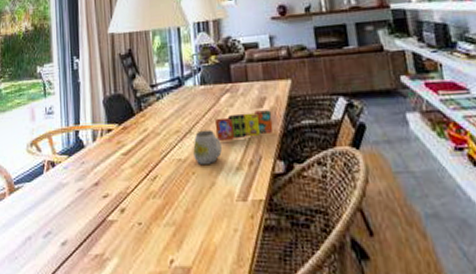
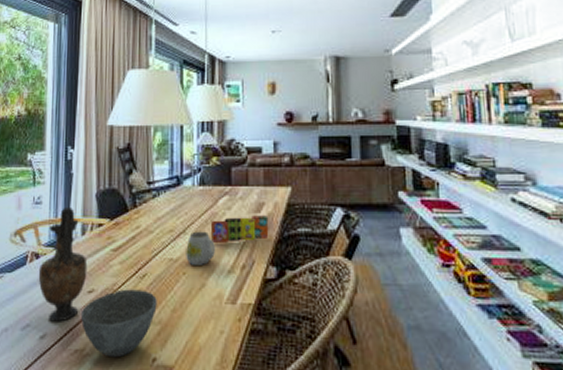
vase: none [55,114,101,228] -> present [38,206,88,322]
bowl: none [97,192,170,261] -> present [80,289,157,358]

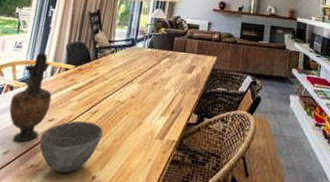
mug: present [186,231,215,267] -> none [130,82,154,109]
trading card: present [210,215,269,244] -> none [152,74,197,94]

